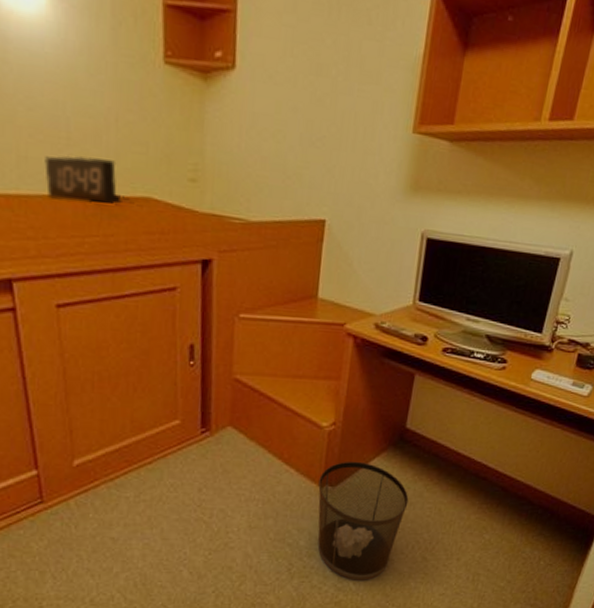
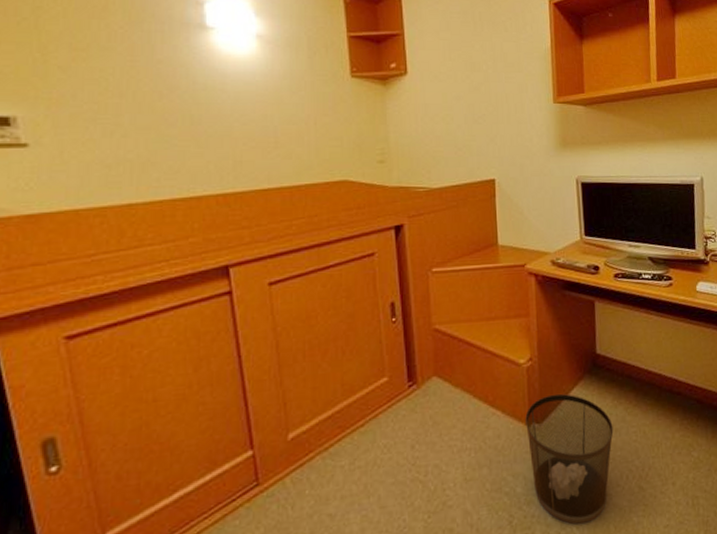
alarm clock: present [44,156,122,204] -> none [257,155,323,192]

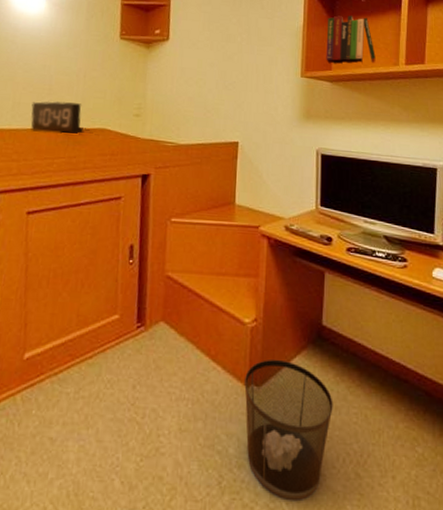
alarm clock: none [257,155,323,192] -> present [31,101,85,134]
books: none [576,33,628,86] -> present [326,15,376,65]

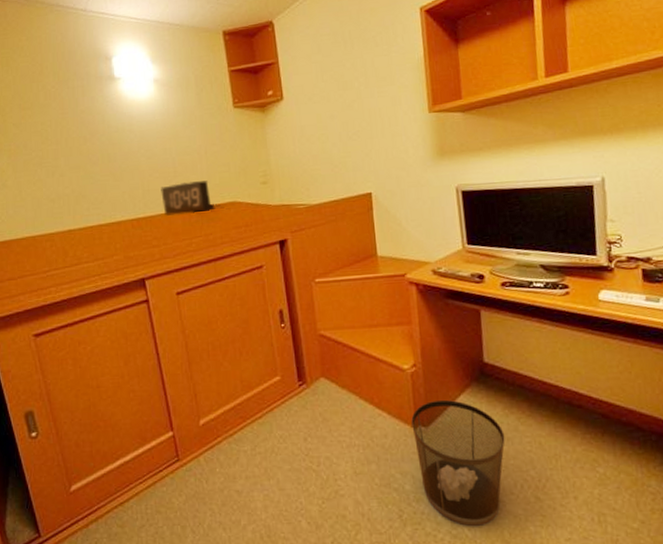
books: present [326,15,376,65] -> none [451,32,511,92]

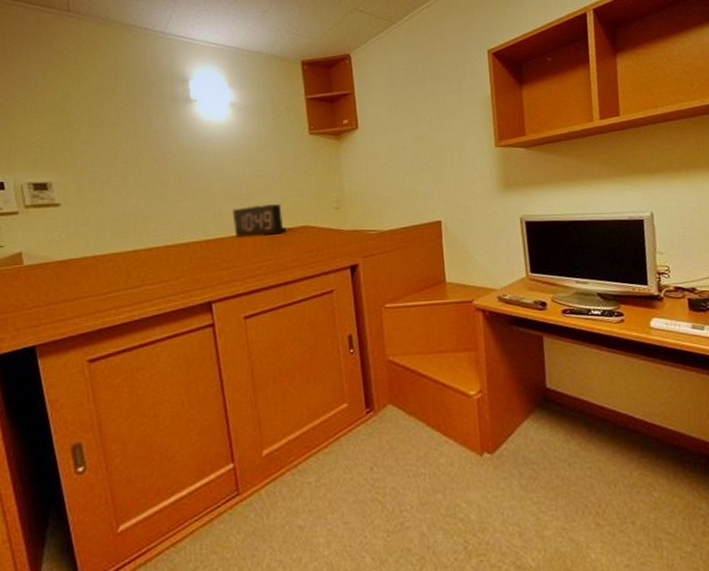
waste bin: present [411,399,505,526] -> none [477,425,567,556]

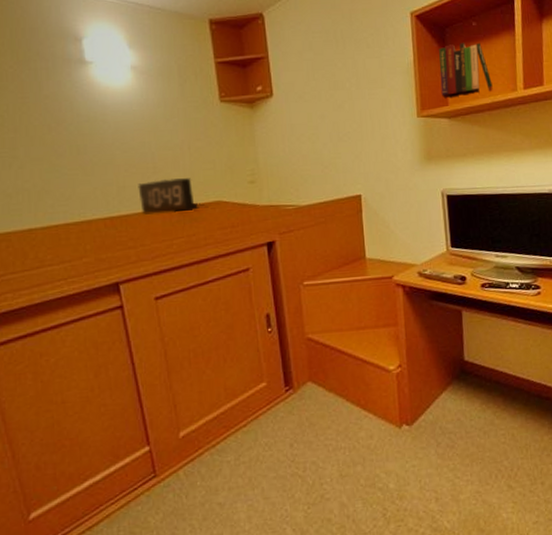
books: none [515,76,569,129] -> present [439,42,493,99]

